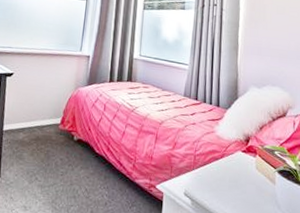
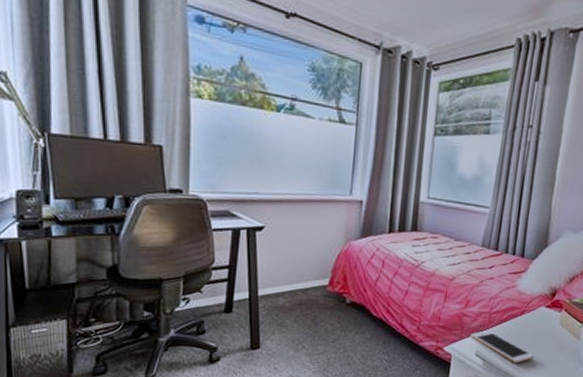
cell phone: none [178,171,237,205] -> present [470,330,535,364]

